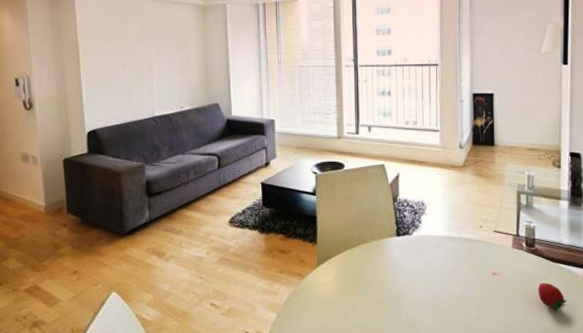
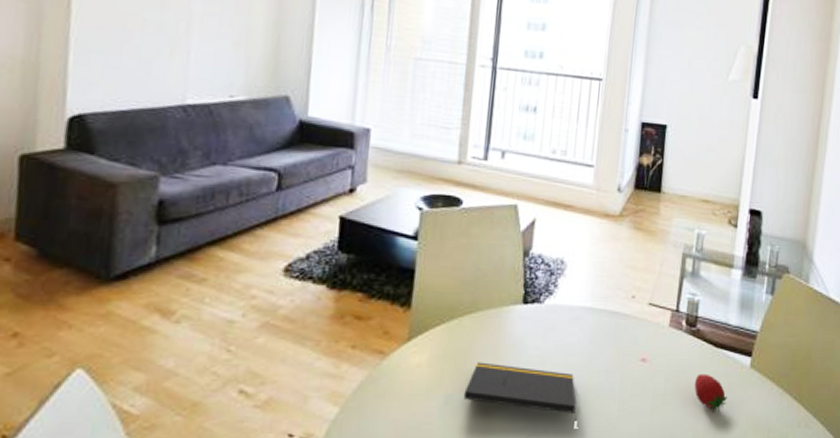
notepad: none [361,279,446,320] -> present [463,362,577,421]

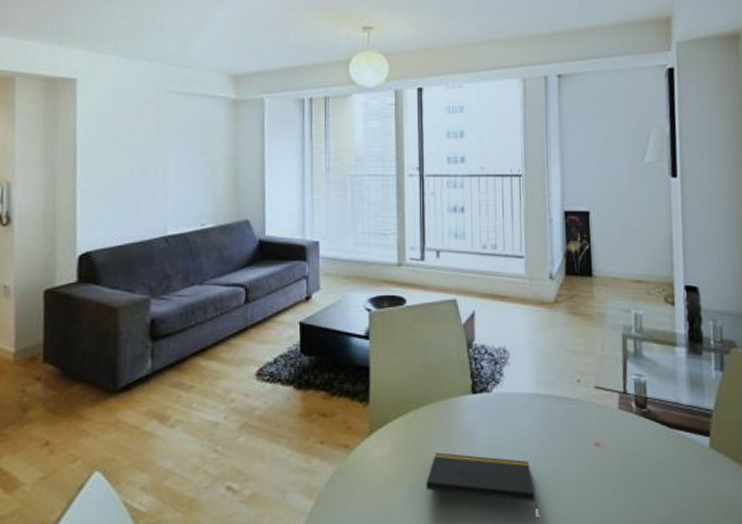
fruit: present [694,373,728,413] -> none [653,456,691,497]

